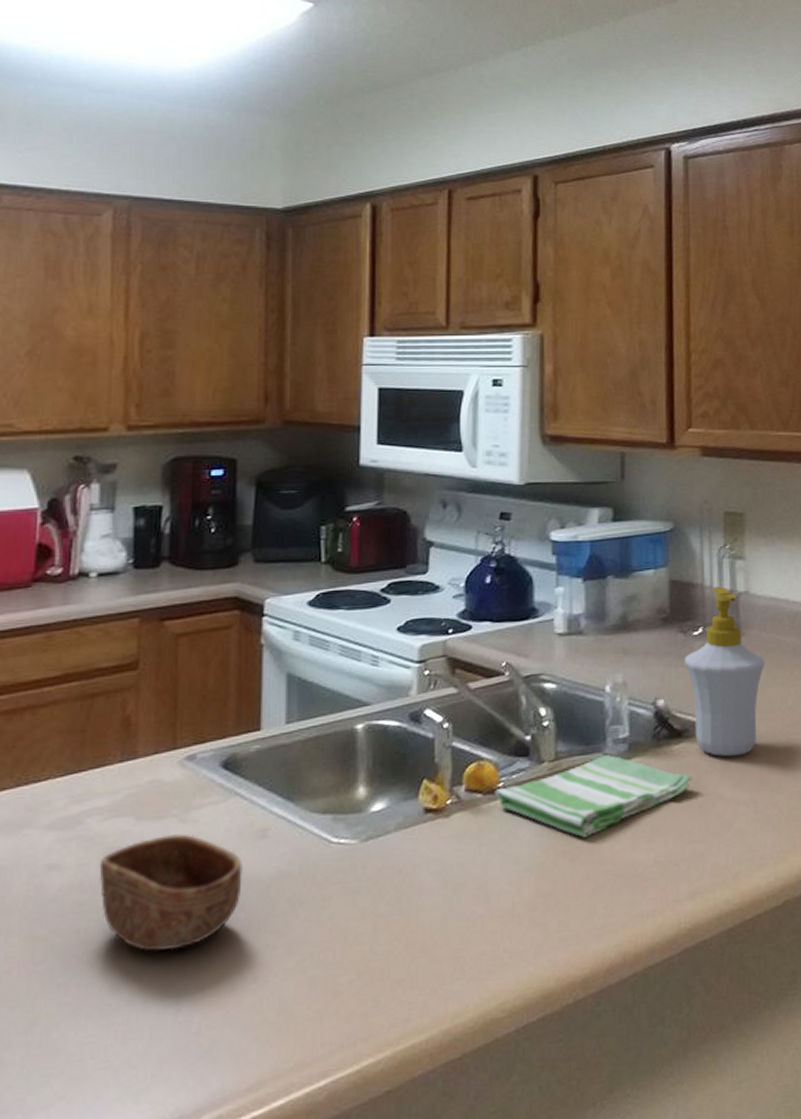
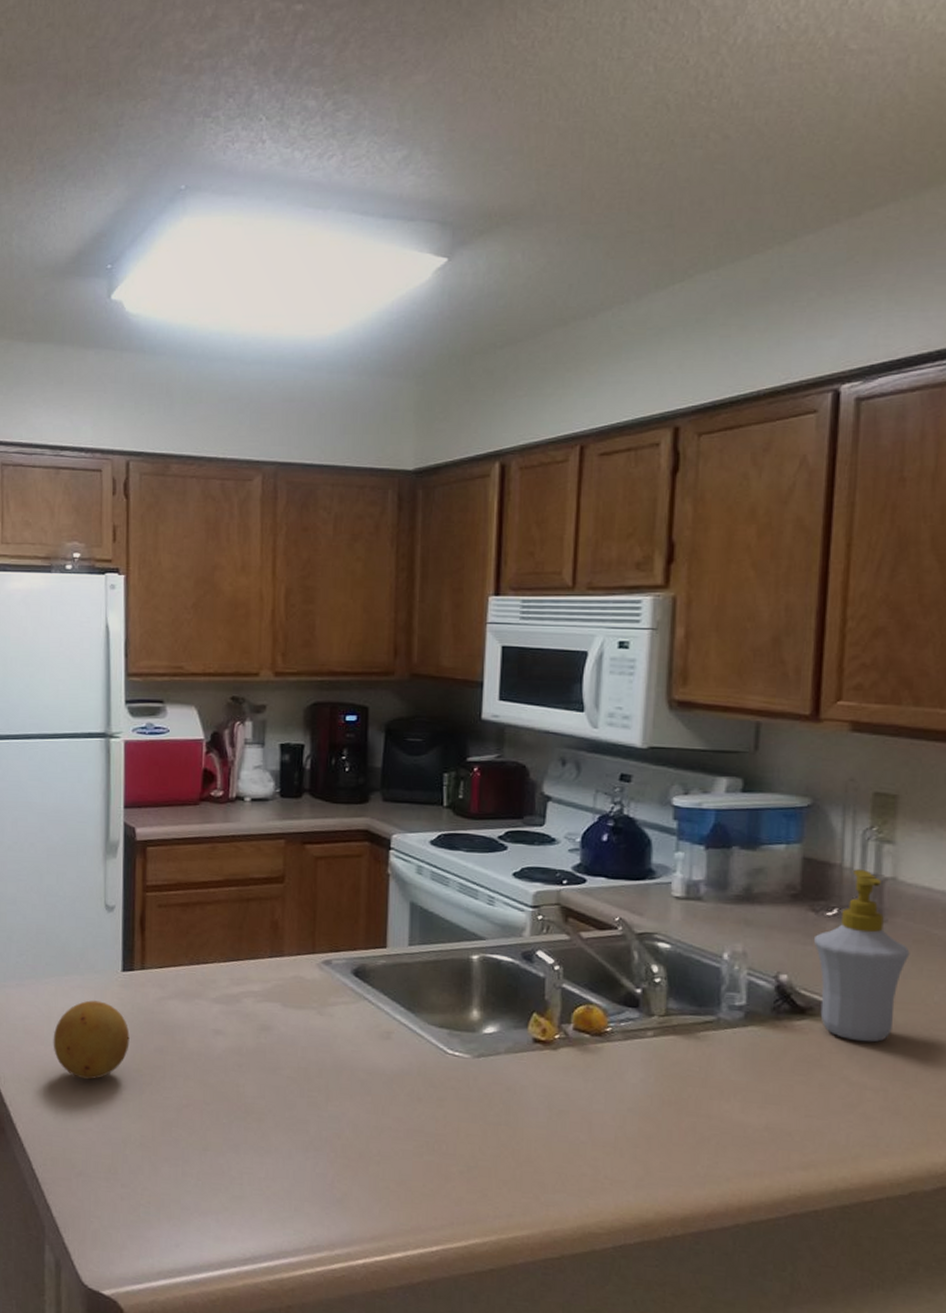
bowl: present [99,834,243,951] -> none [254,1023,370,1116]
dish towel: present [495,755,692,838] -> none [603,1019,814,1092]

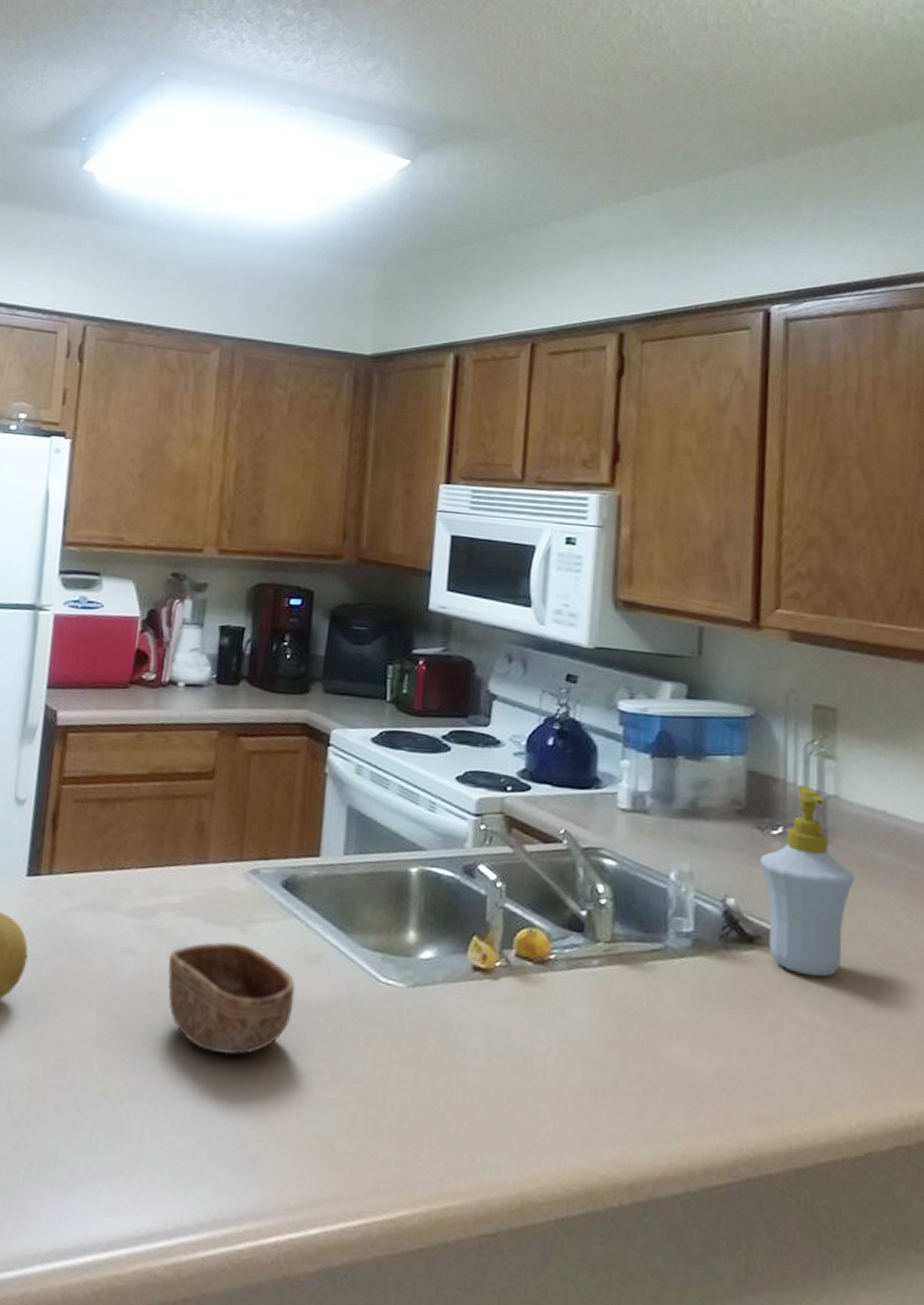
bowl: none [254,1023,370,1116] -> present [168,942,295,1056]

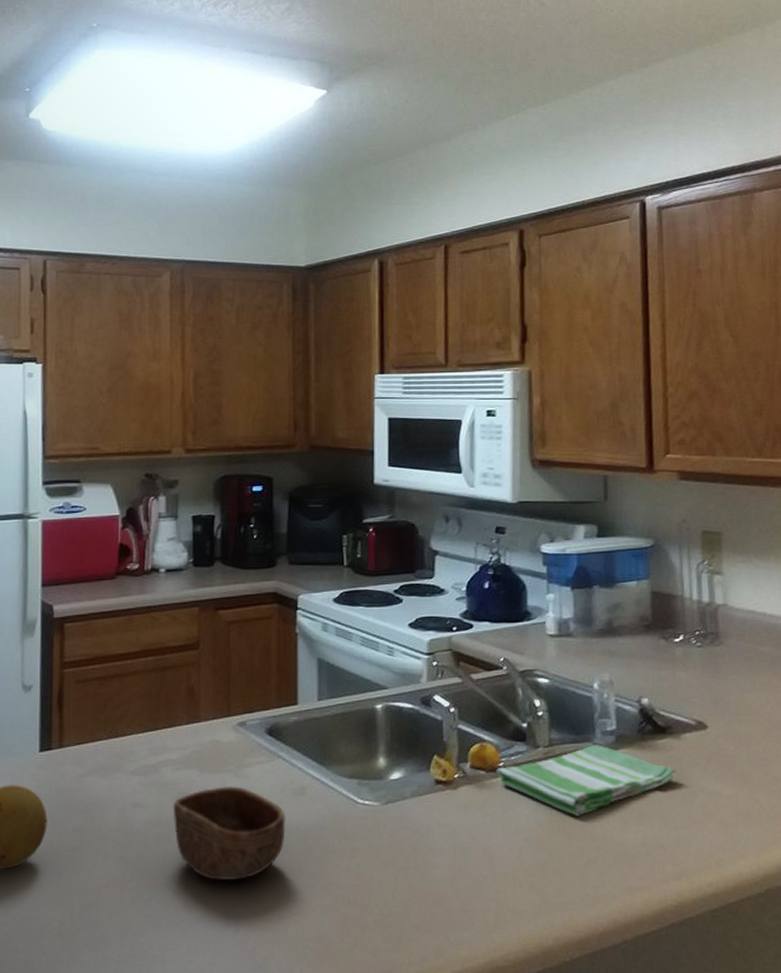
dish towel: none [546,947,763,1032] -> present [496,745,676,816]
soap bottle: present [759,785,855,977] -> none [666,599,744,754]

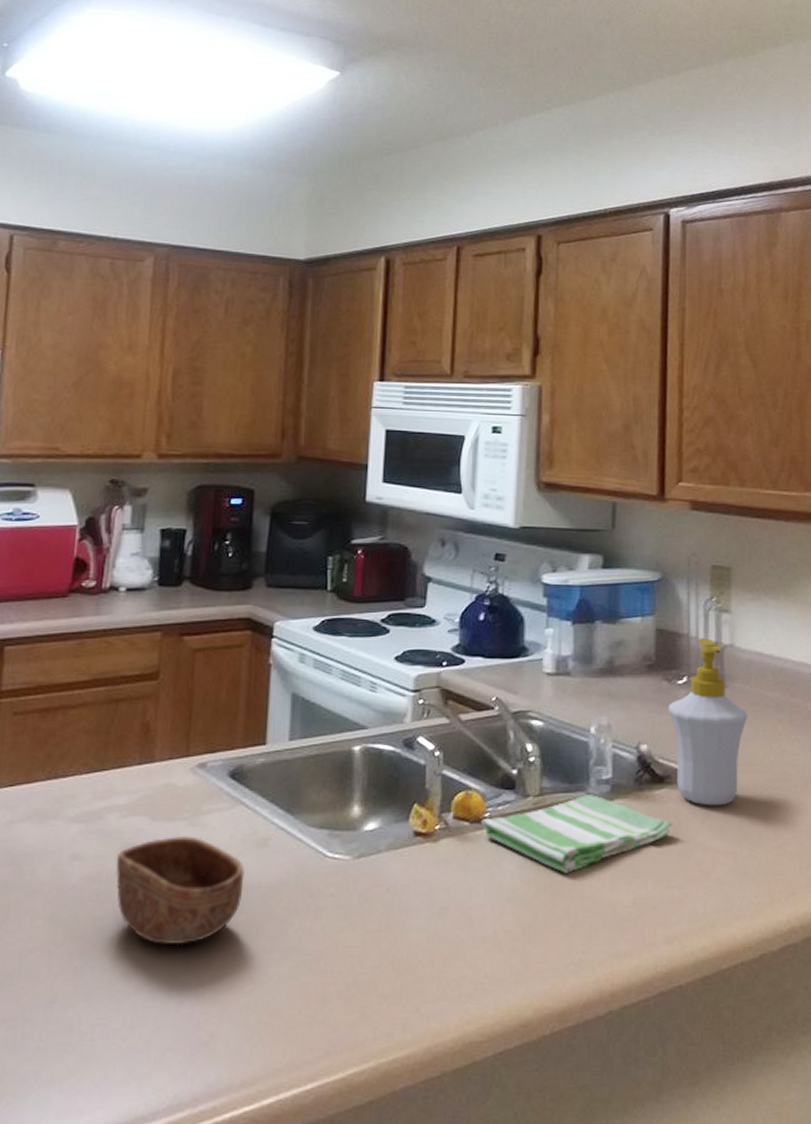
soap bottle: none [666,599,744,754] -> present [668,638,748,806]

